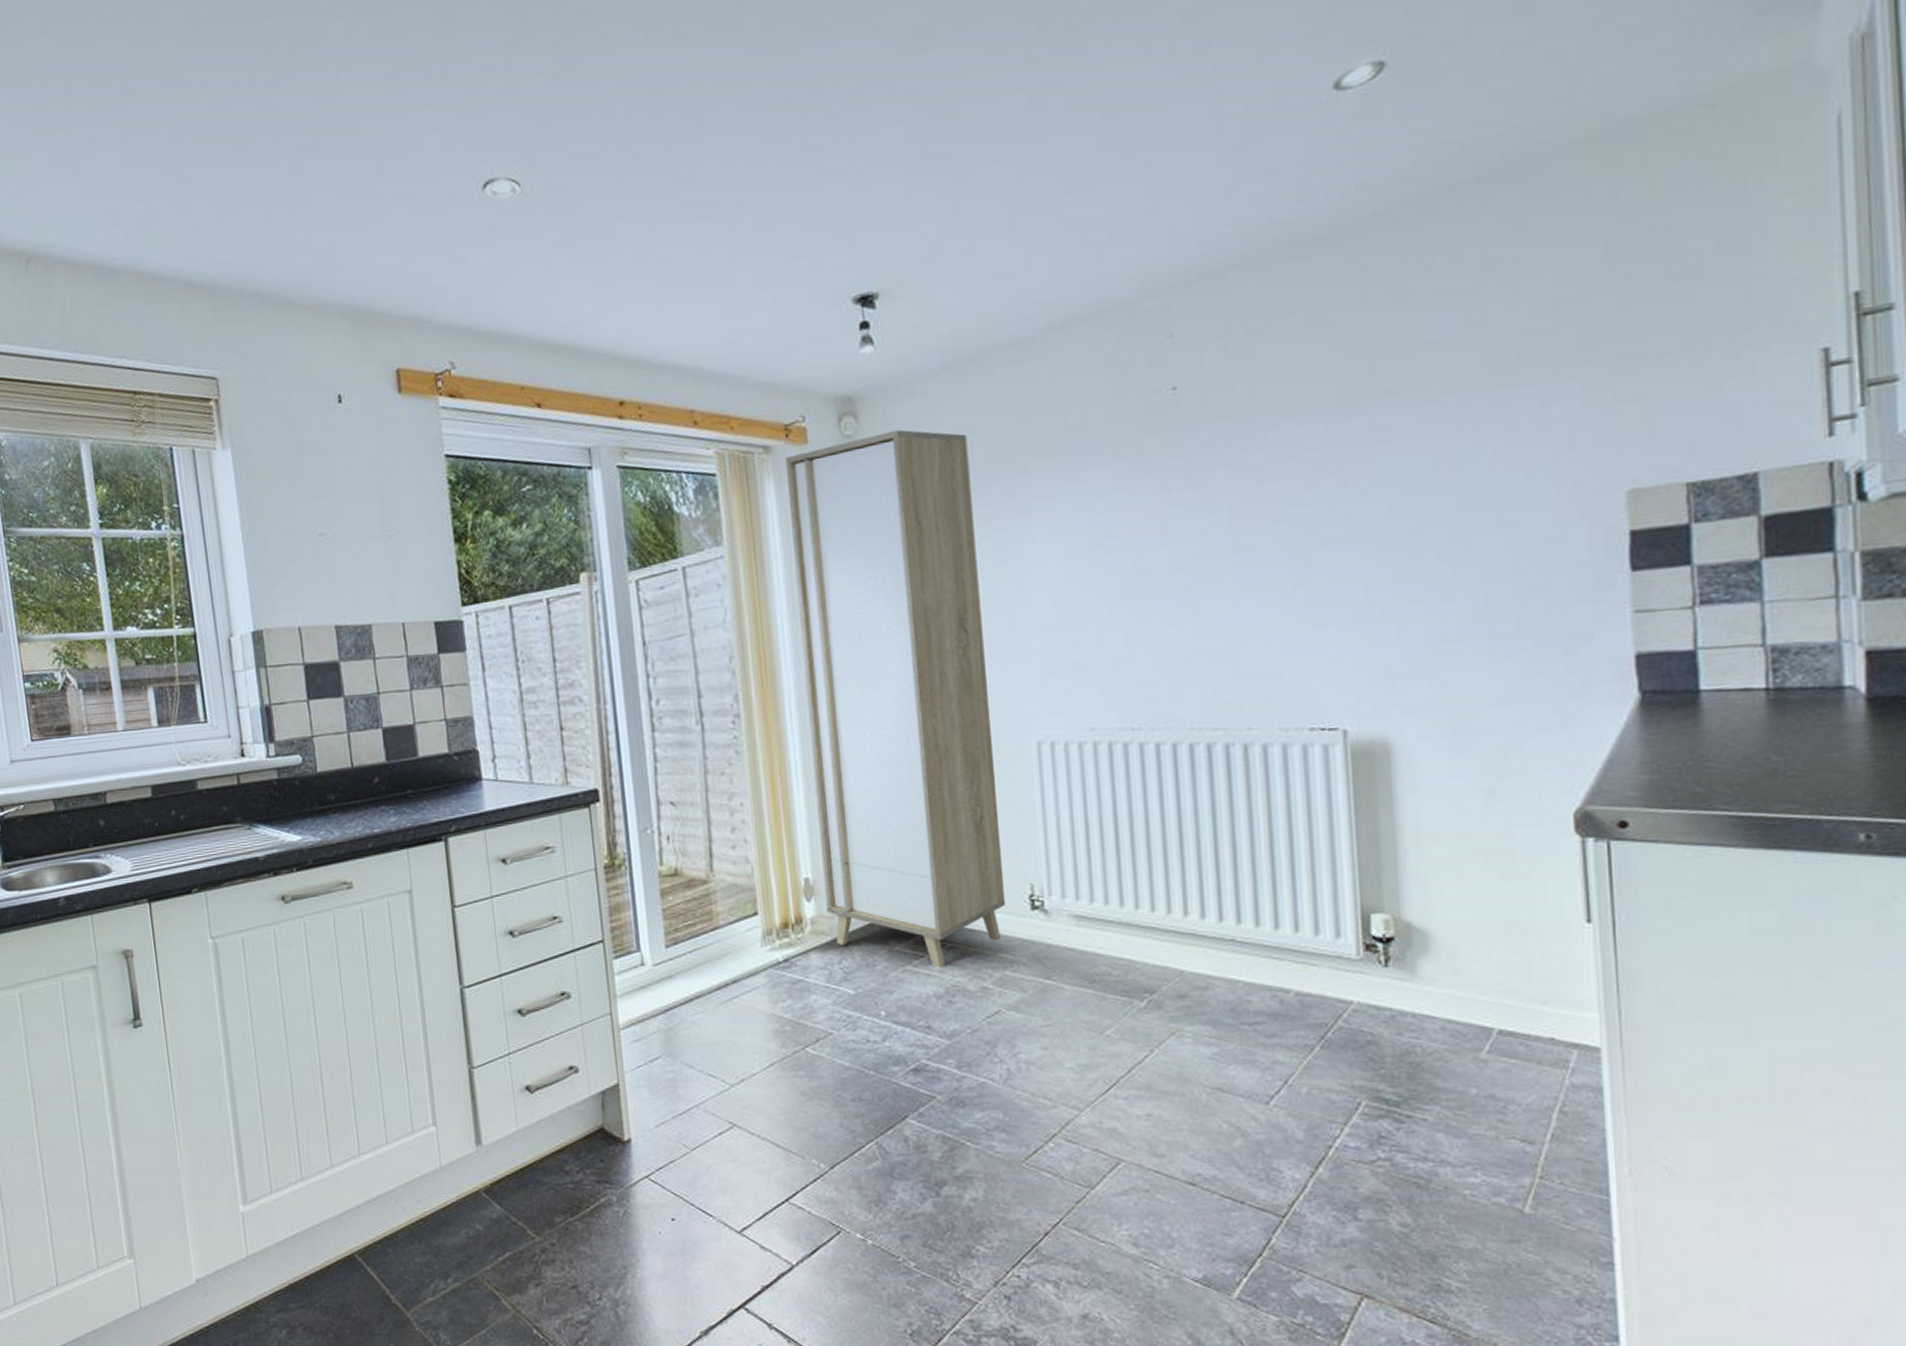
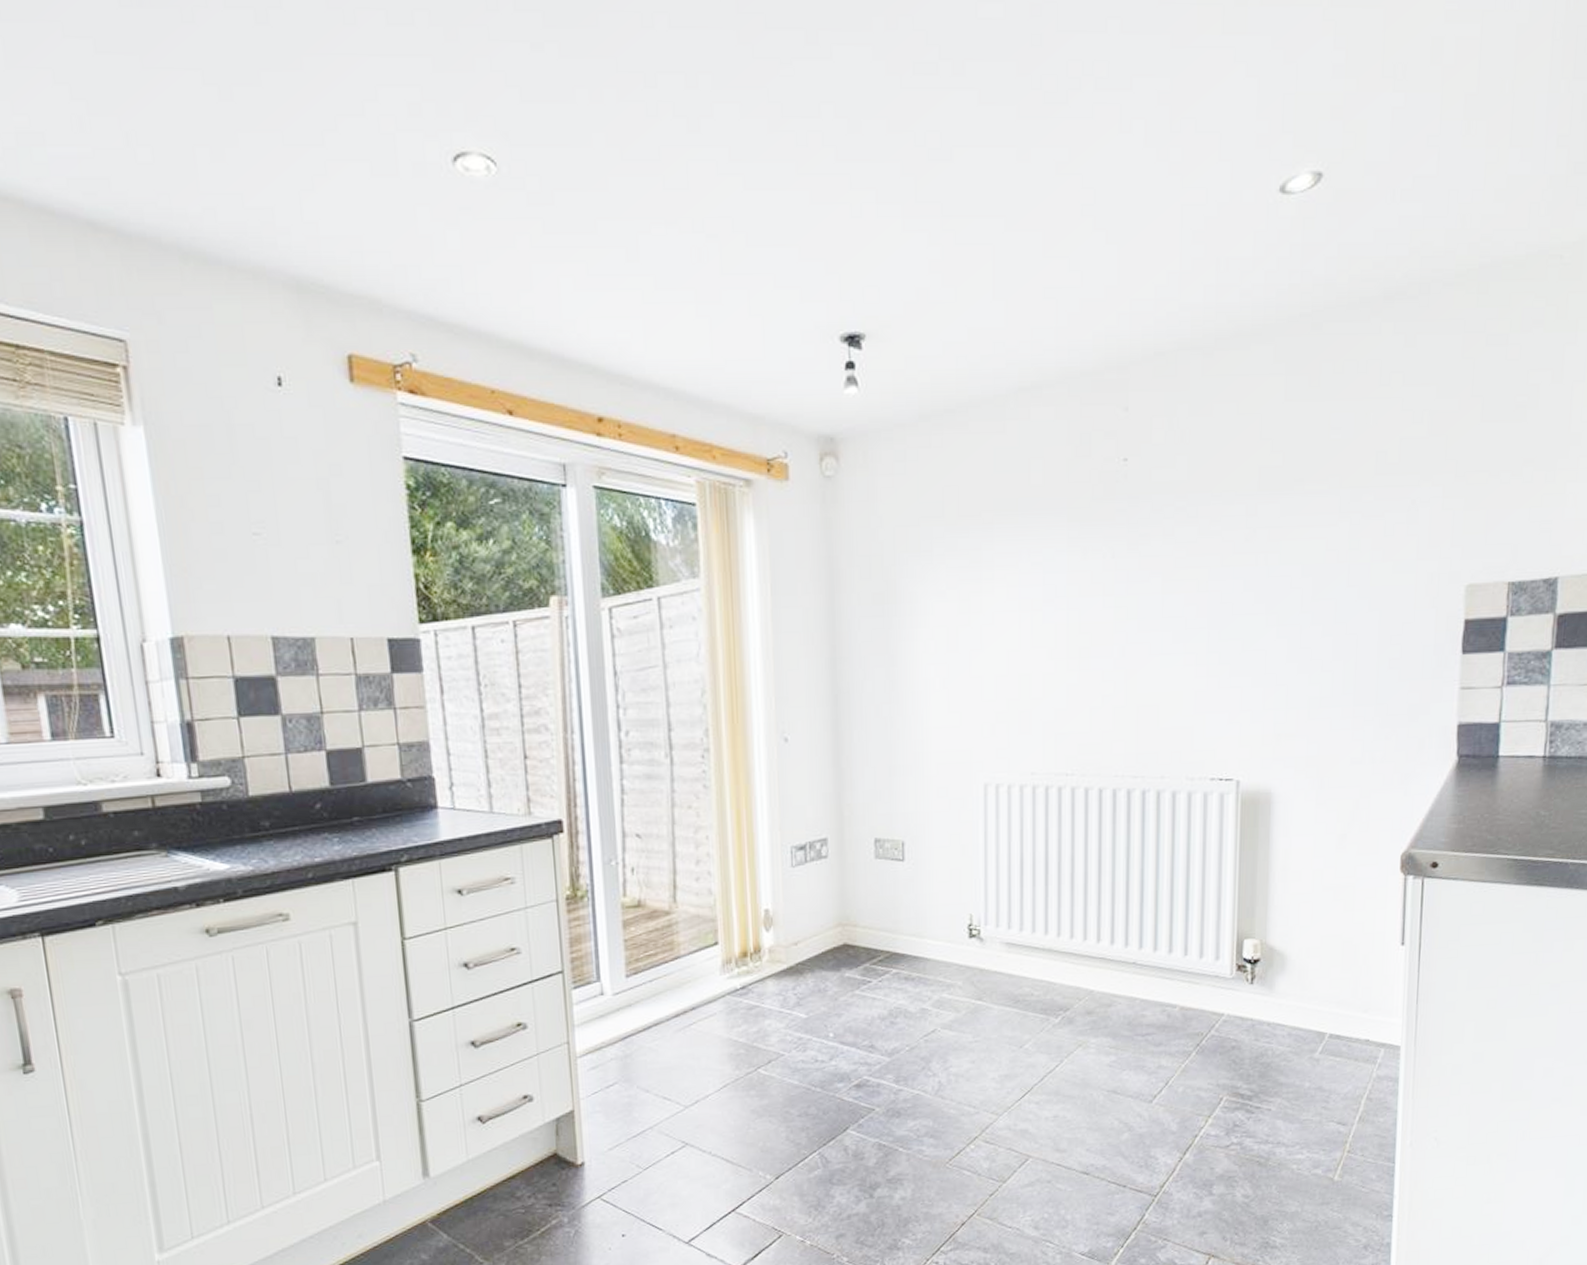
cabinet: present [786,429,1006,968] -> none [767,475,947,992]

